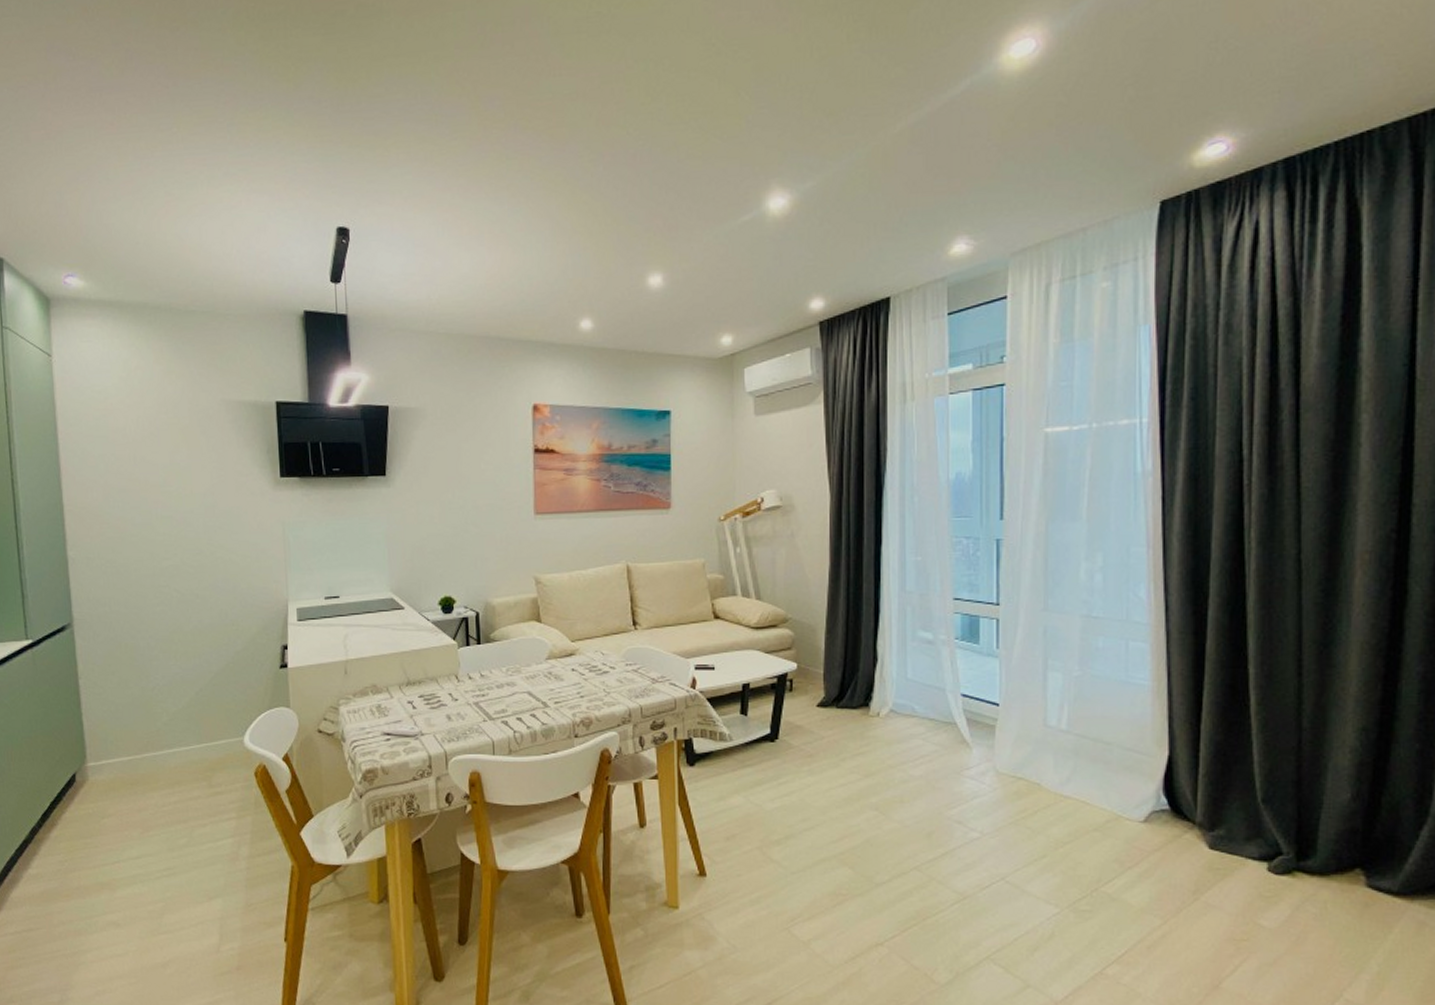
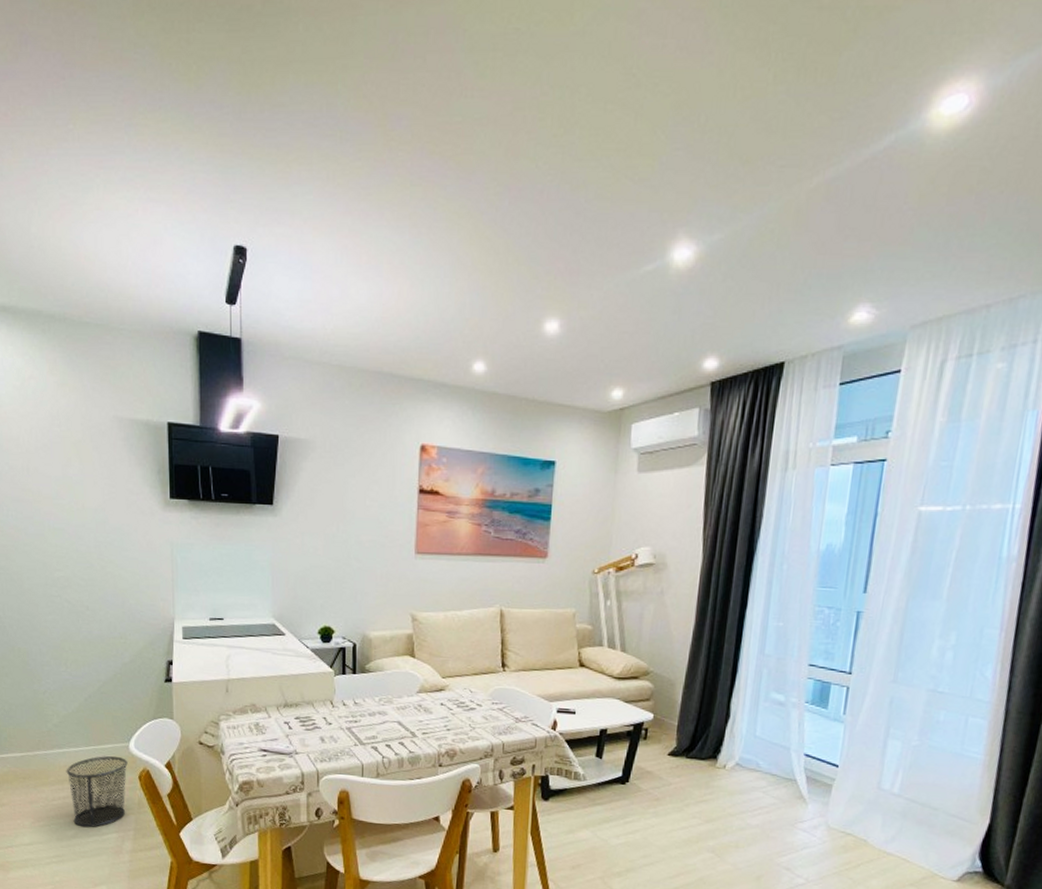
waste bin: none [176,752,243,834] -> present [66,756,128,828]

